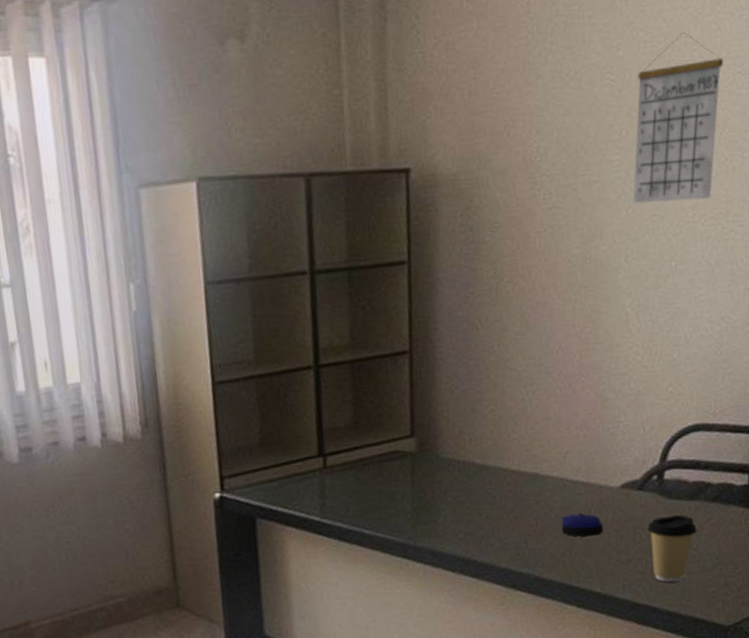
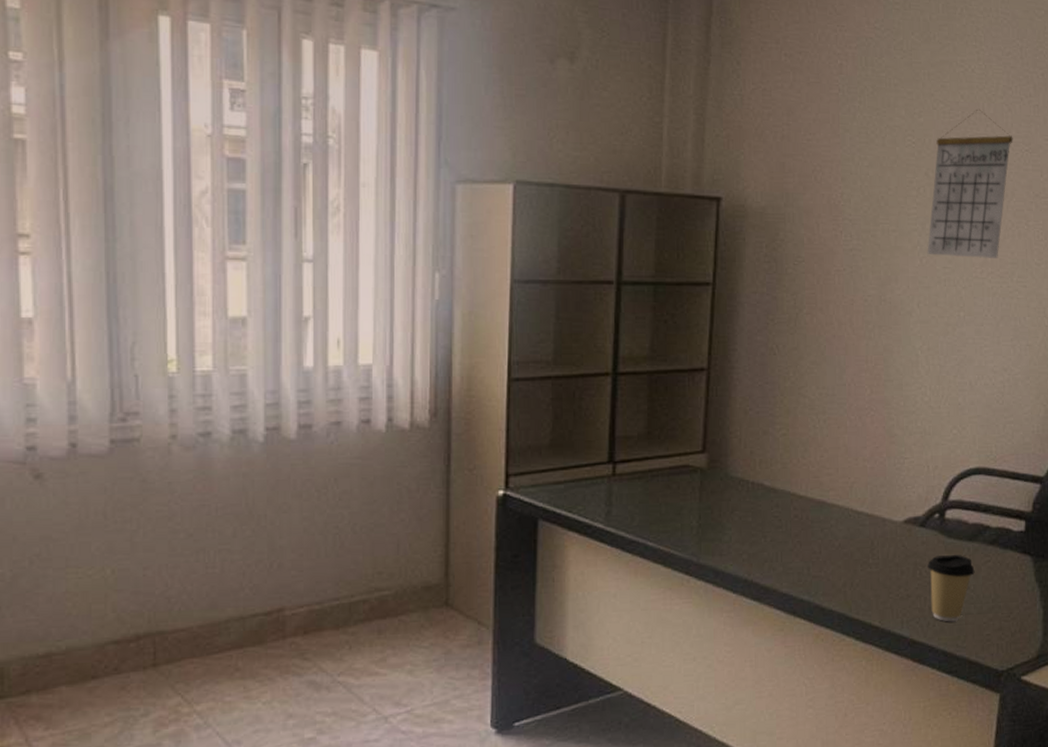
computer mouse: present [561,512,604,537] -> none [844,544,885,569]

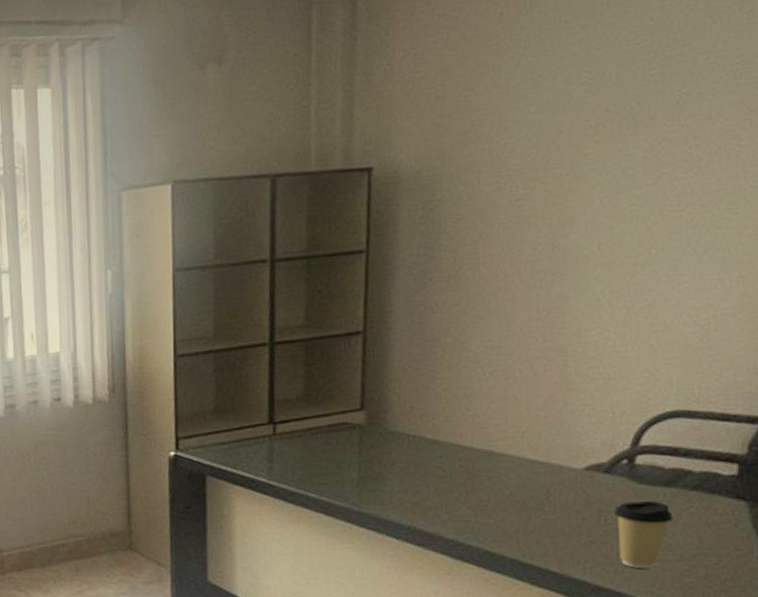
calendar: present [927,109,1013,259] -> none [608,28,719,194]

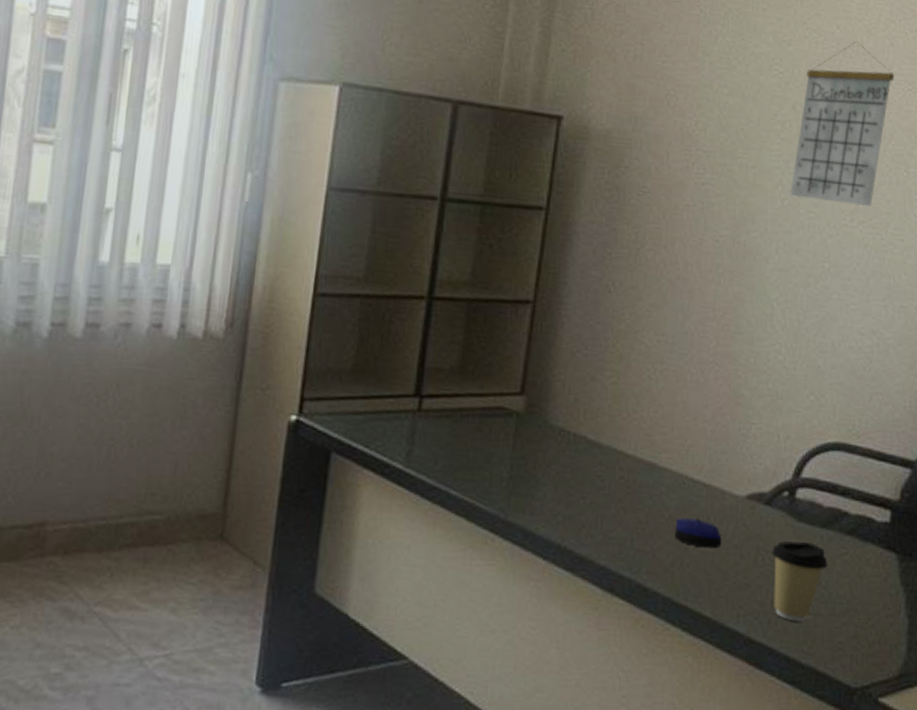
computer mouse: none [516,491,564,516] -> present [674,518,722,549]
calendar: none [608,28,719,194] -> present [790,41,895,206]

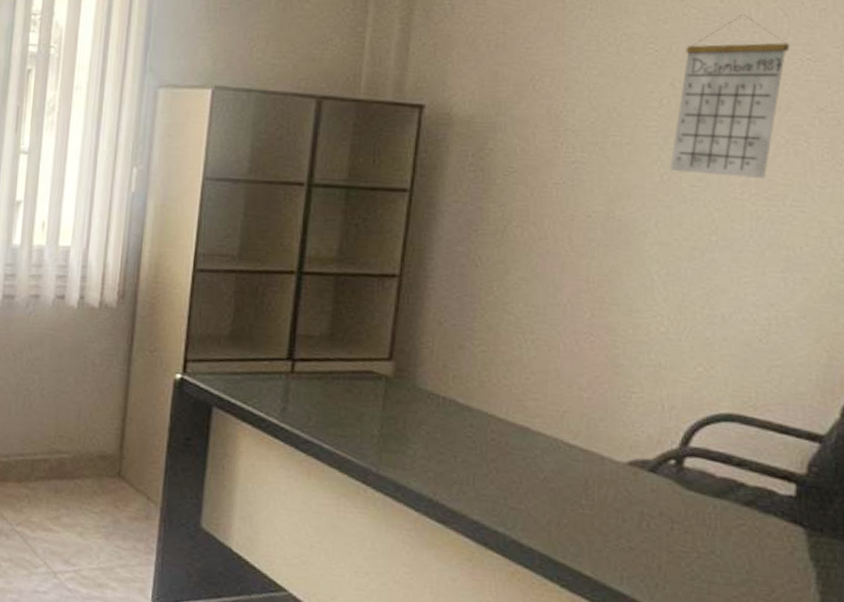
computer mouse: present [674,518,722,549] -> none [550,480,602,512]
coffee cup: present [772,541,828,622] -> none [658,508,723,589]

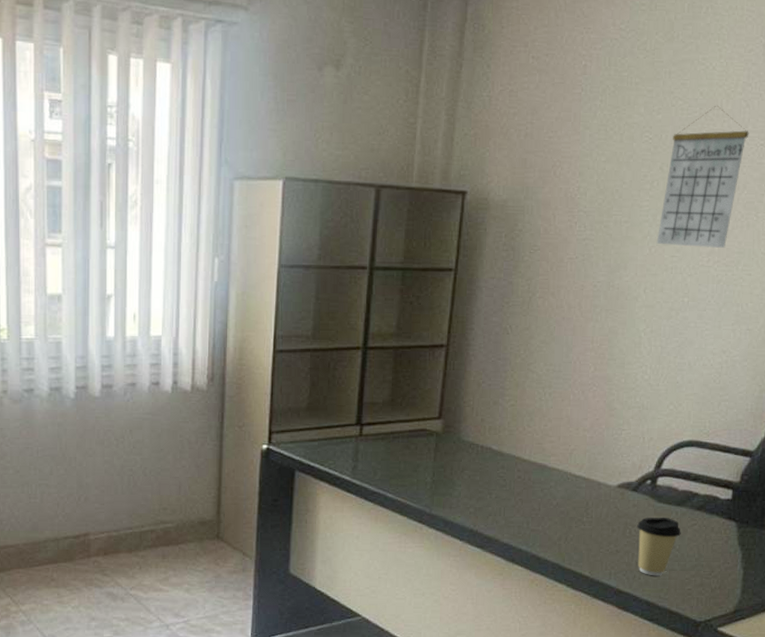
coffee cup: none [658,508,723,589] -> present [637,518,681,576]

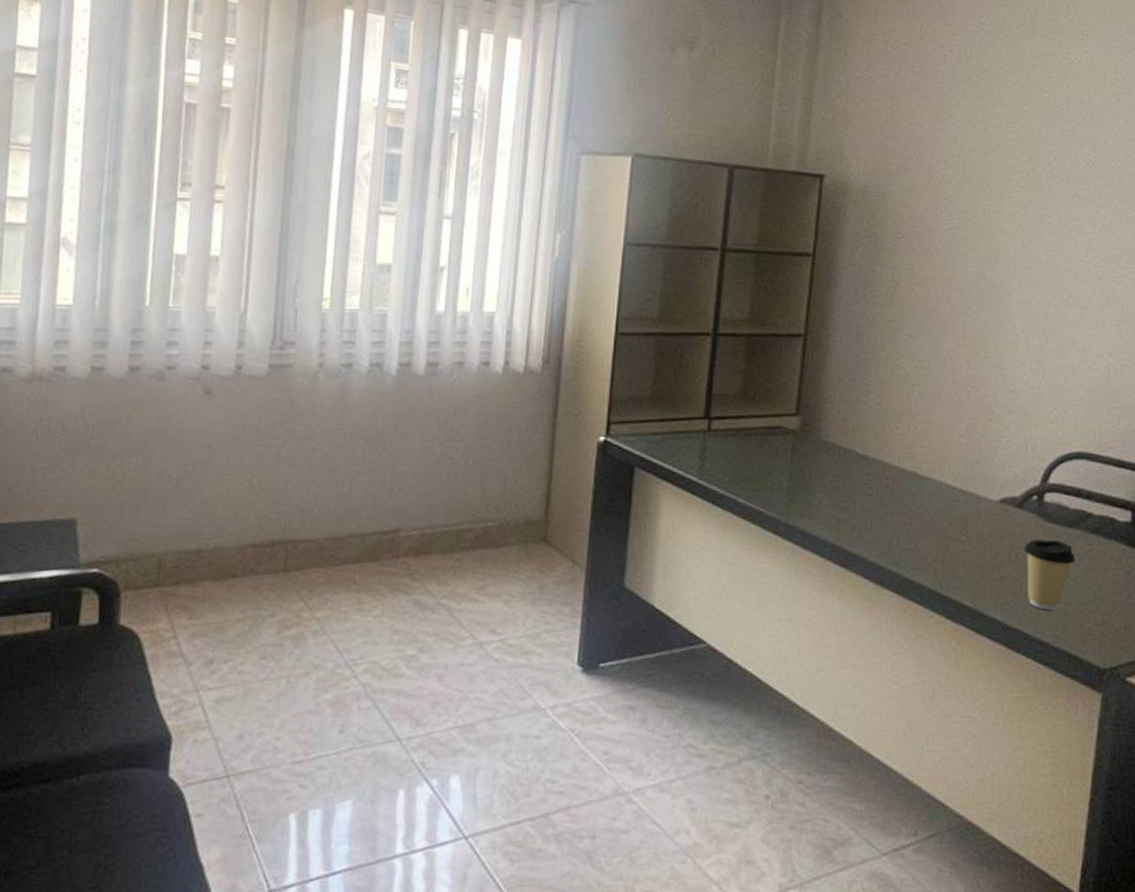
calendar: present [656,105,749,249] -> none [1029,98,1121,244]

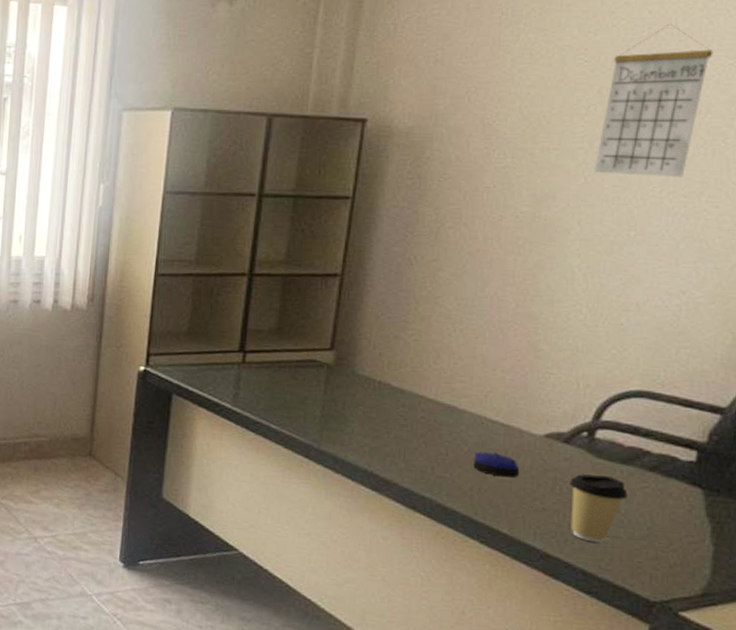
computer mouse: none [936,519,979,547] -> present [473,451,520,478]
calendar: none [1029,98,1121,244] -> present [593,23,713,178]

